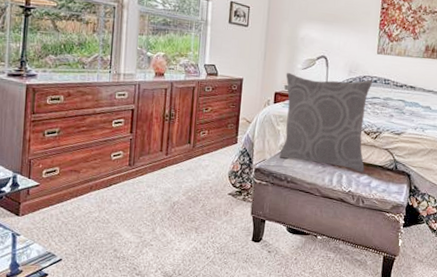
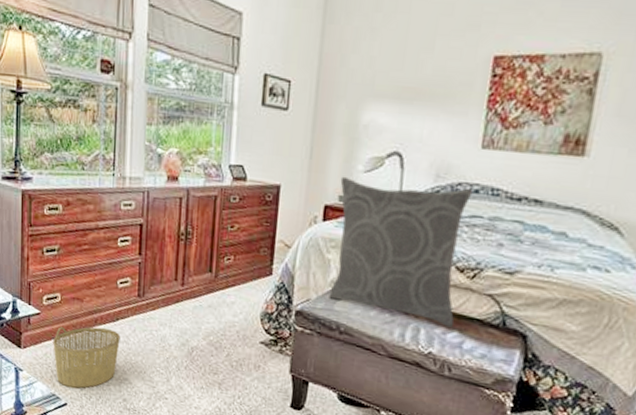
basket: none [50,193,113,246] -> present [53,327,120,389]

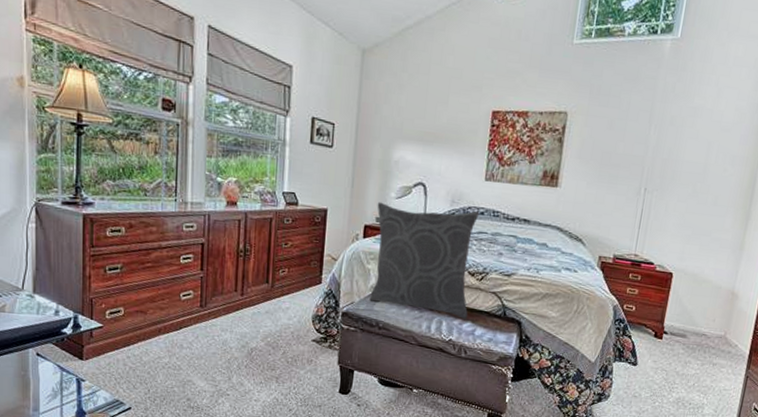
basket: present [53,327,120,389] -> none [116,336,184,393]

